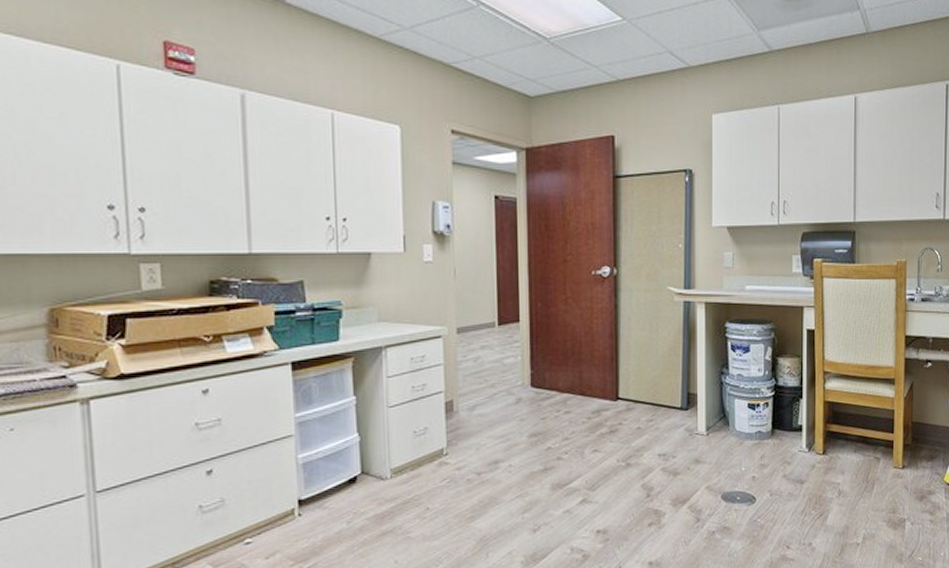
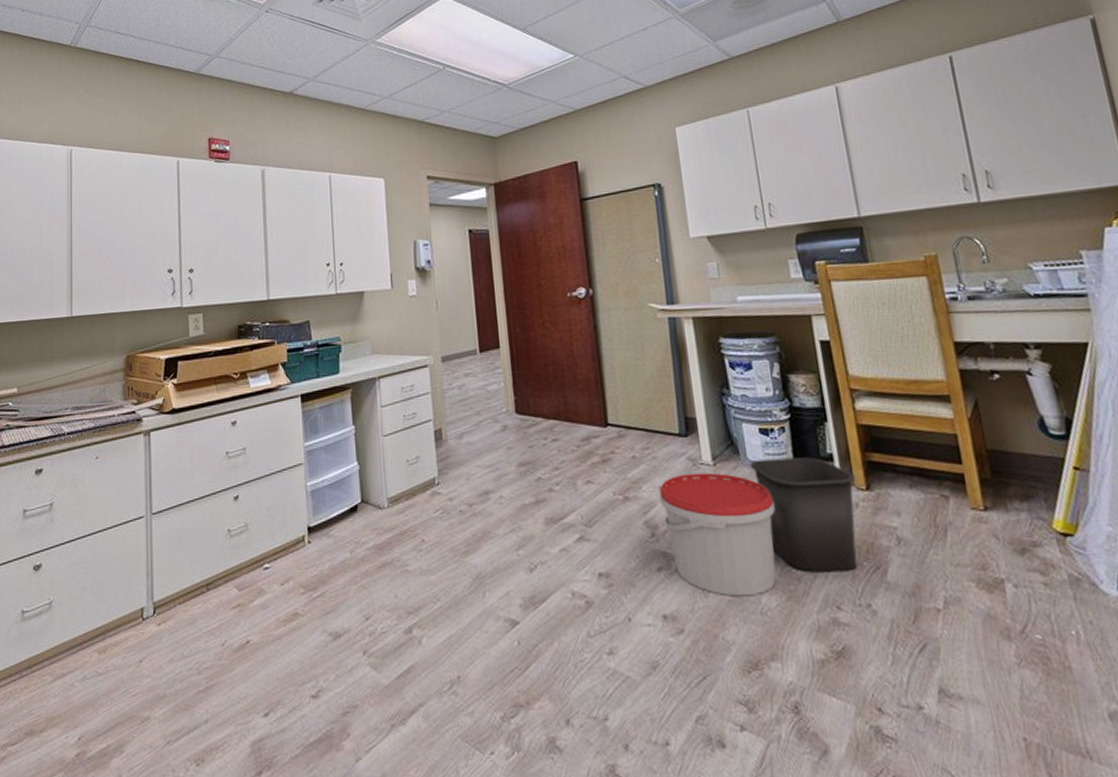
bucket: none [658,441,751,544] -> present [659,472,777,597]
waste bin: none [736,428,816,521] -> present [750,457,857,573]

